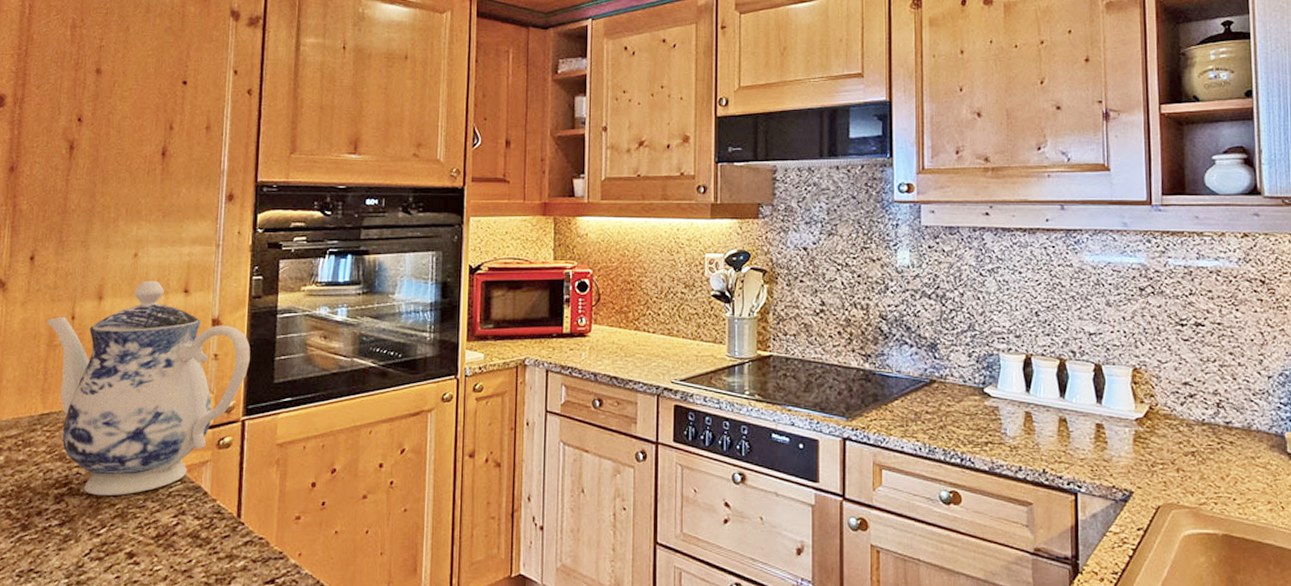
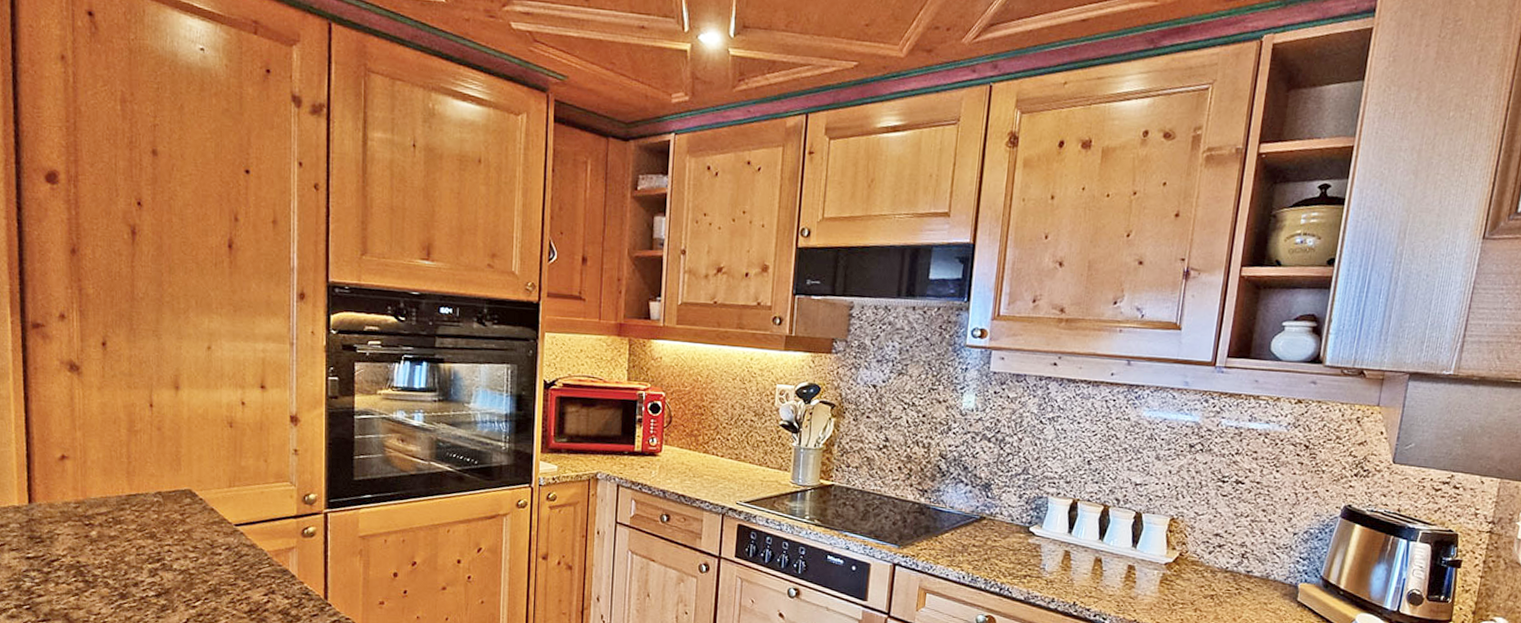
teapot: present [47,280,251,496] -> none [125,374,329,573]

